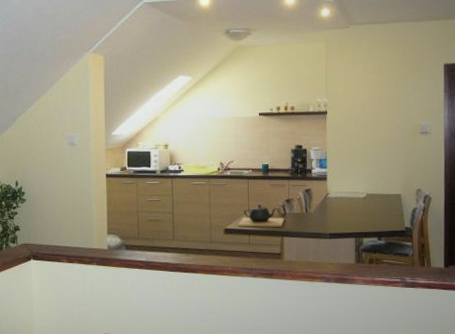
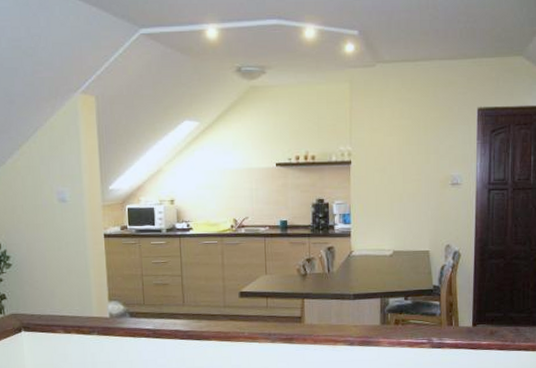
teapot: present [238,204,285,227] -> none [254,264,305,289]

